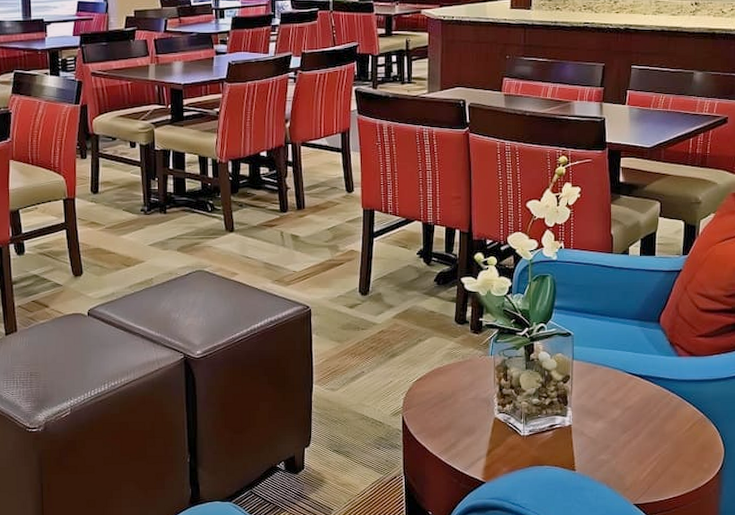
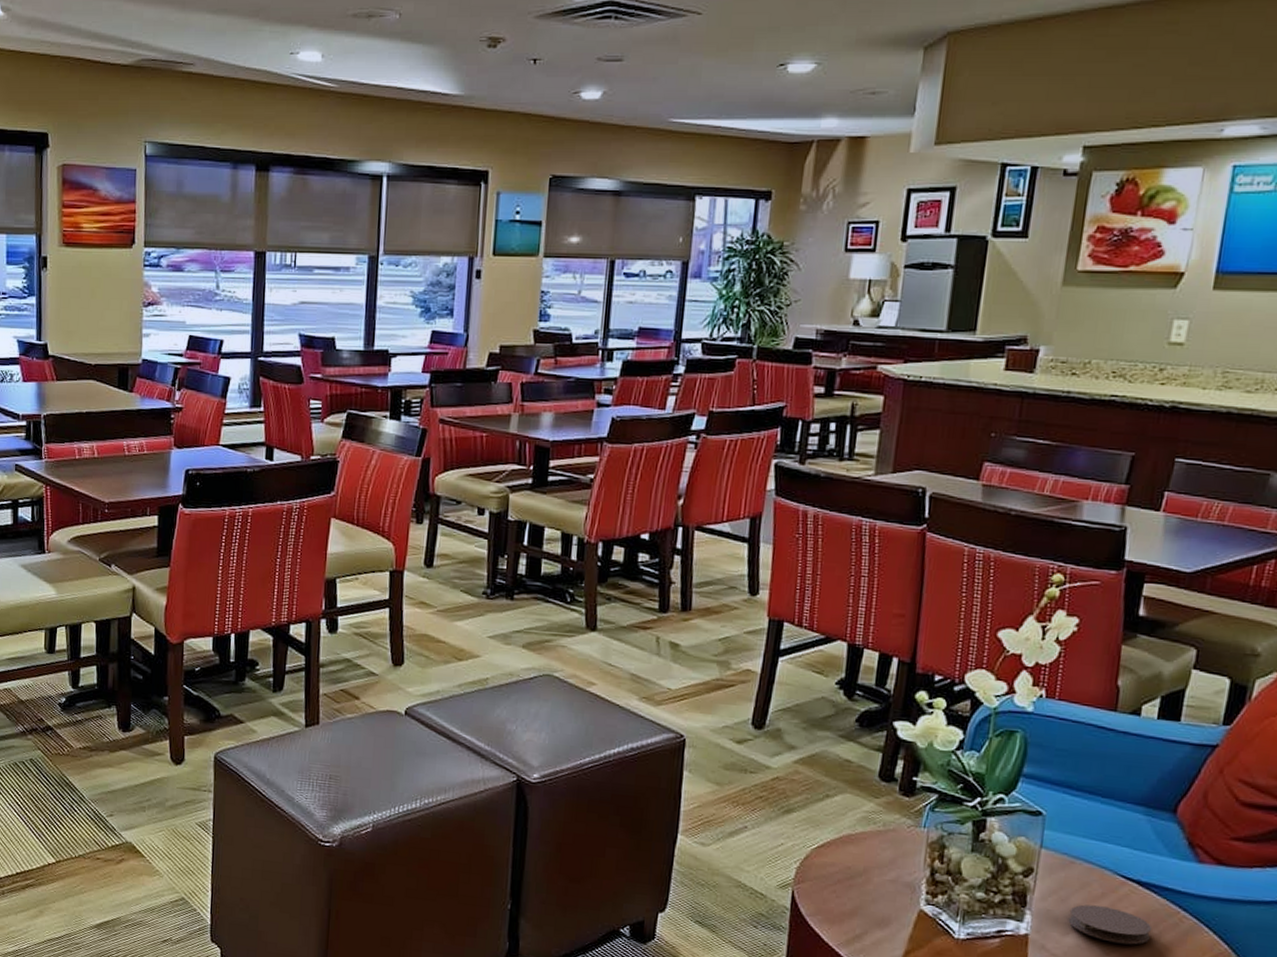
coaster: none [597,397,653,423] -> present [1068,904,1152,945]

